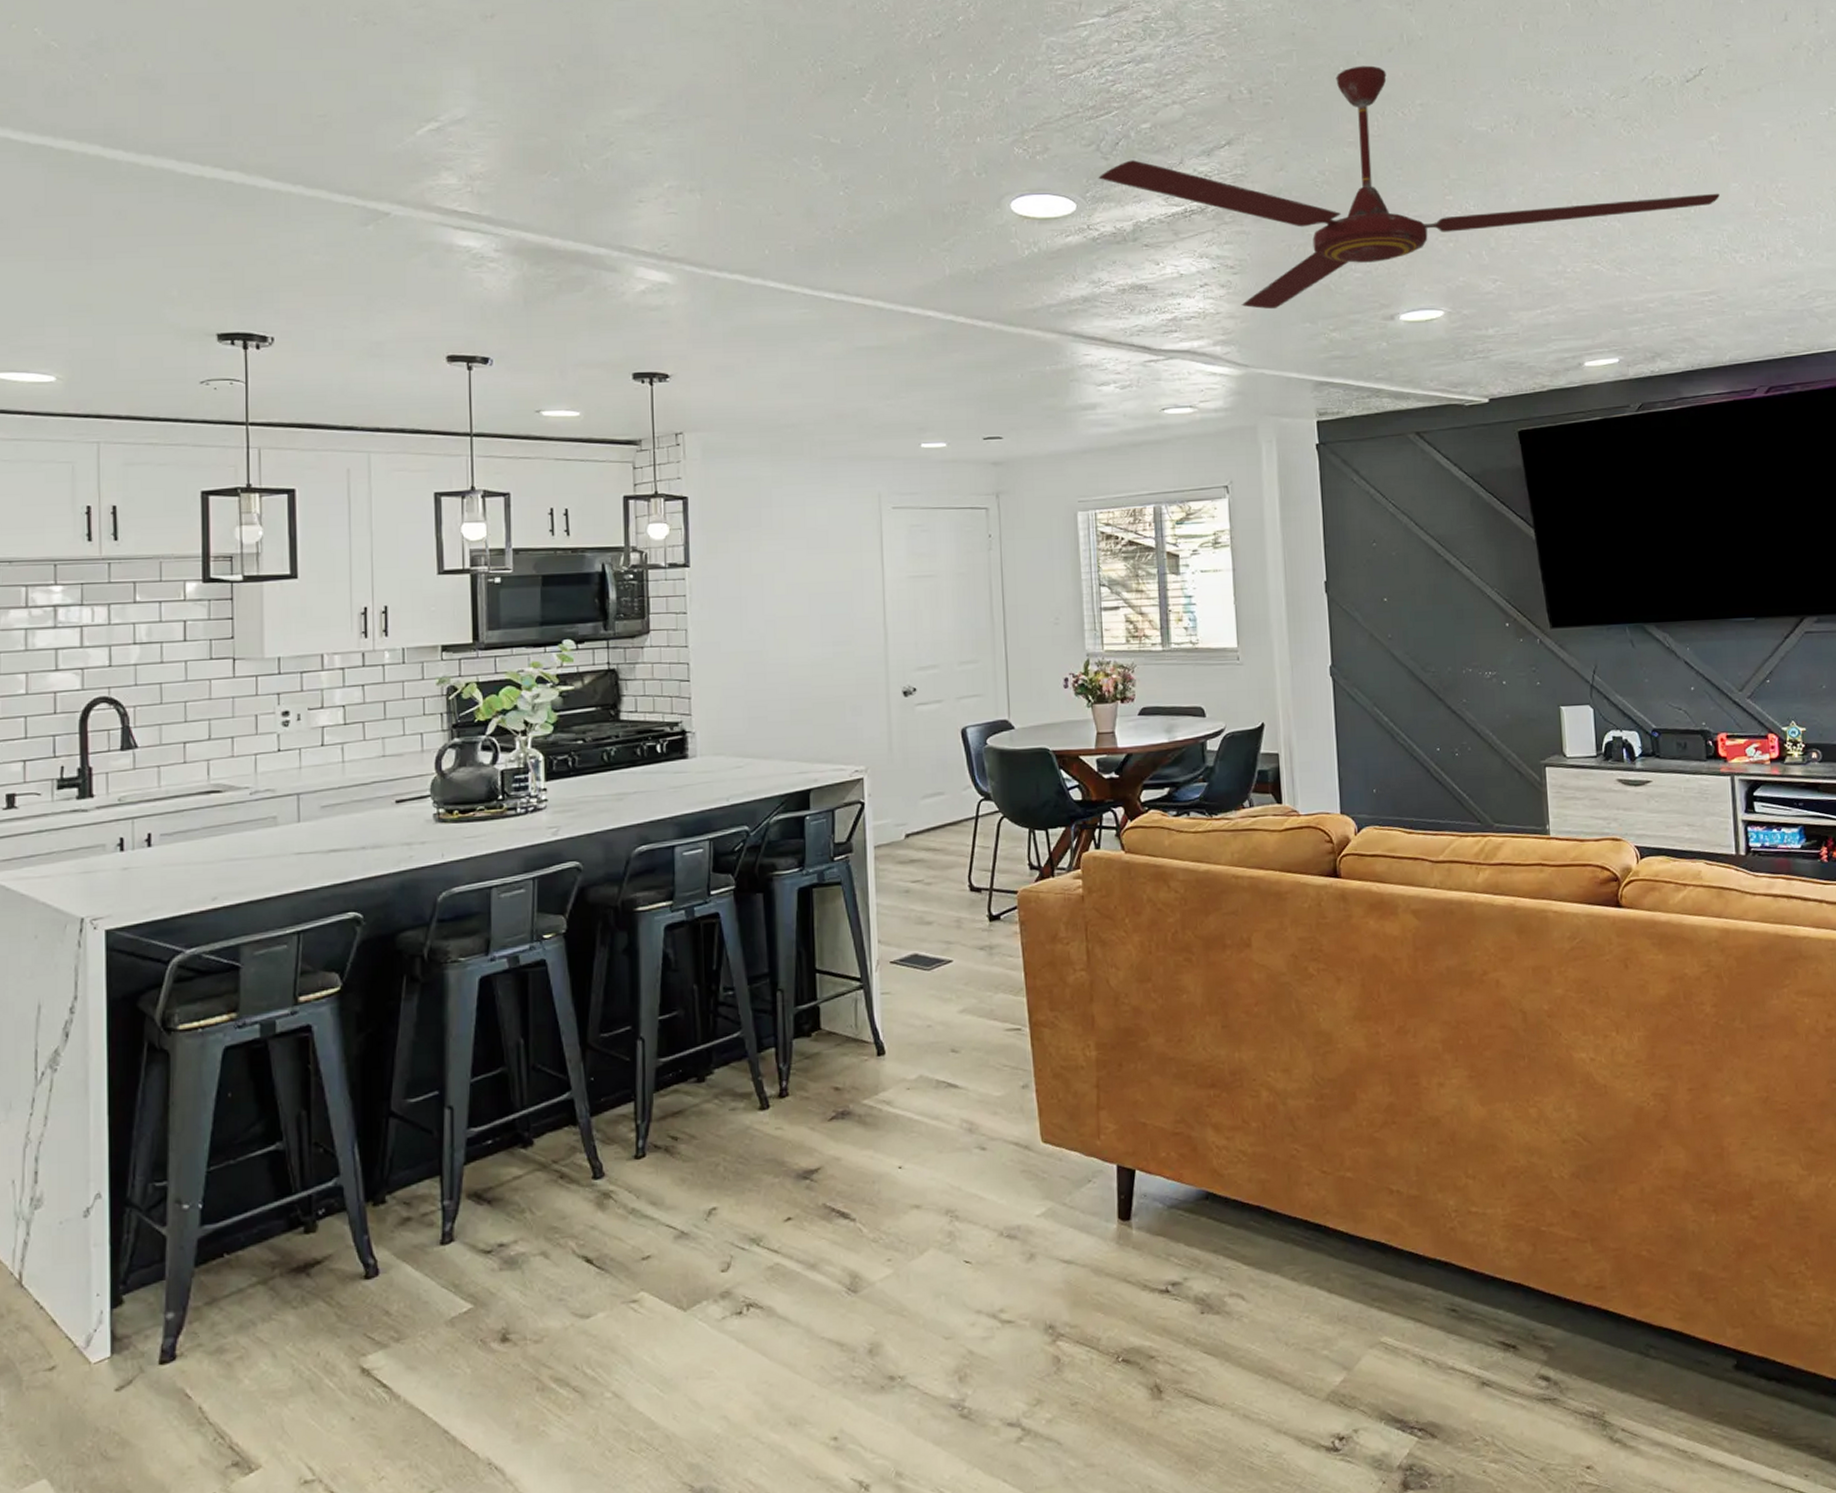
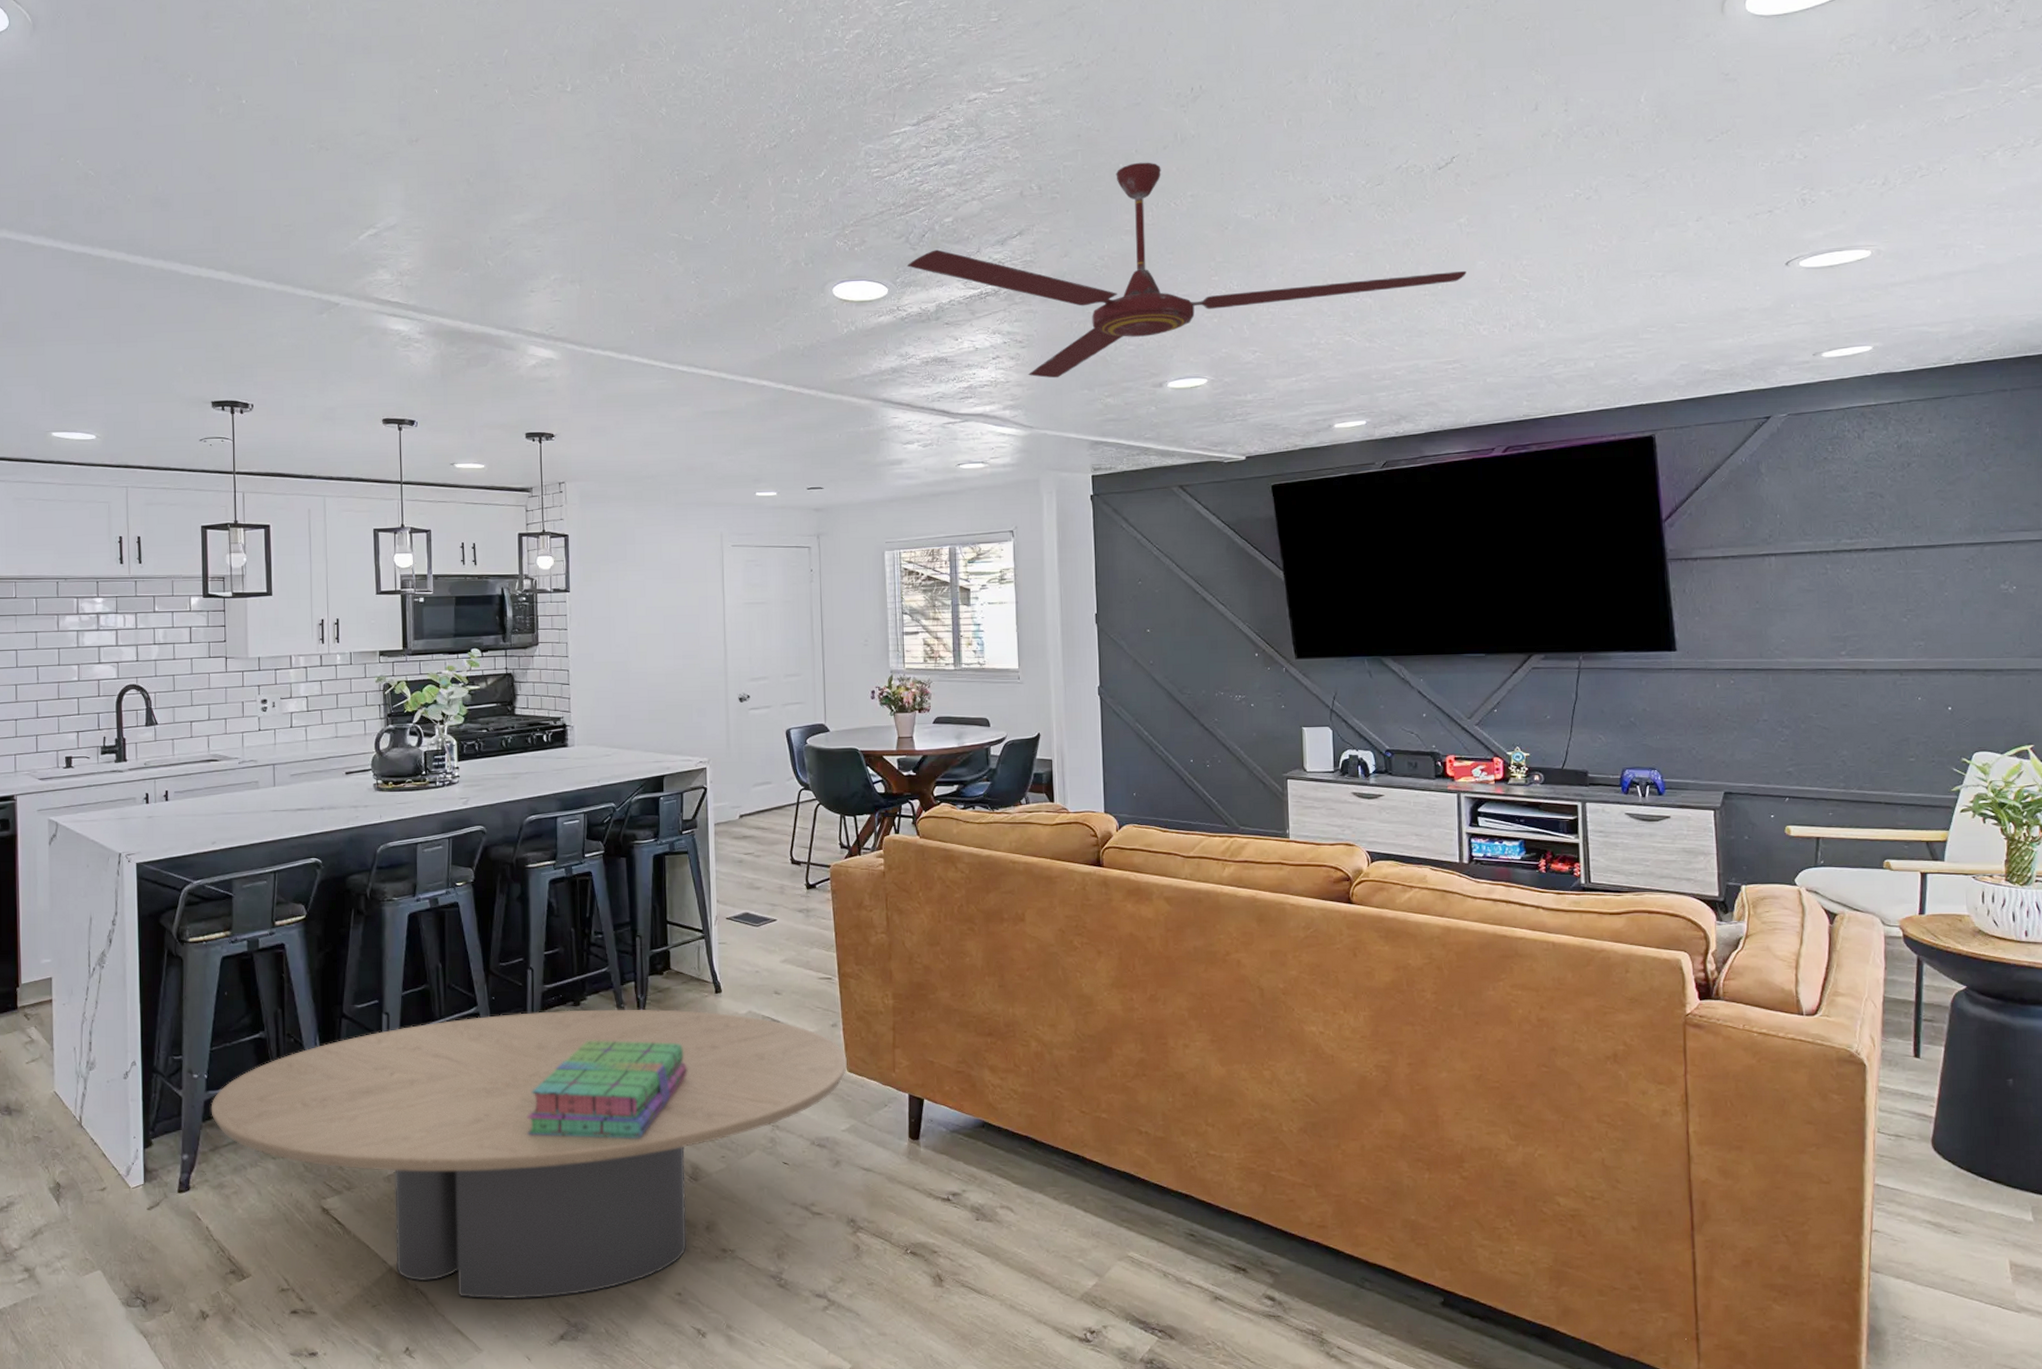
coffee table: none [207,1079,1043,1469] -> present [211,1008,848,1299]
stack of books: none [636,1121,843,1251] -> present [527,1040,687,1138]

